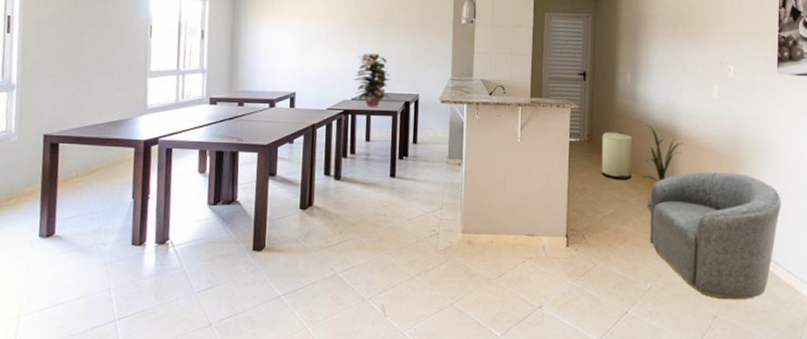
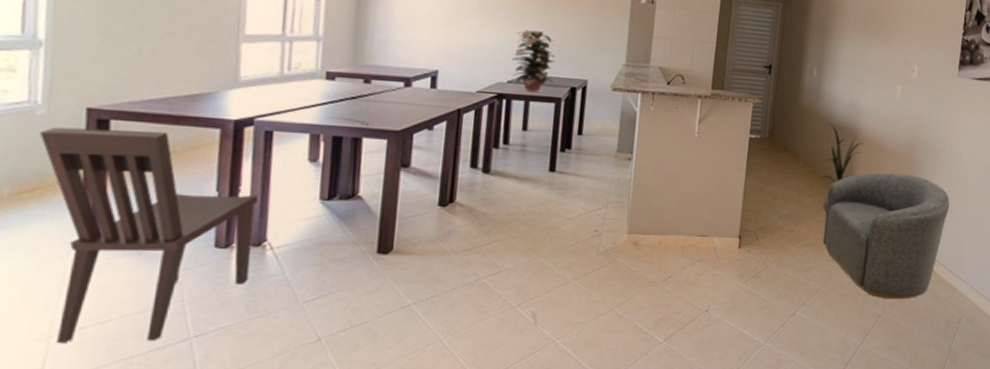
dining chair: none [13,150,163,322] -> present [39,127,259,344]
pedal bin: present [601,132,633,180] -> none [780,129,814,179]

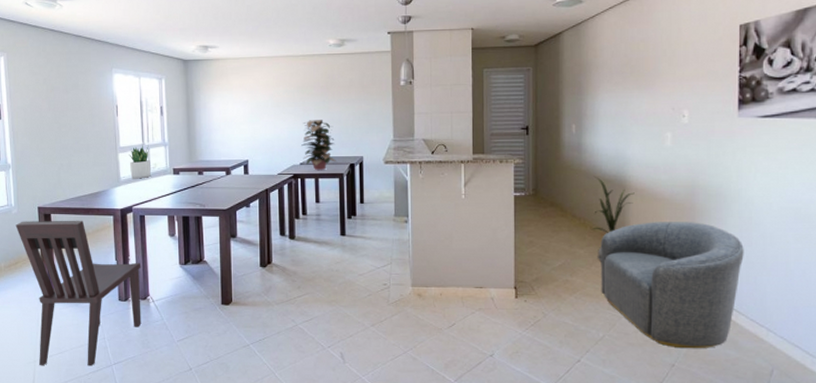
planter: none [257,36,292,83] -> present [129,145,151,180]

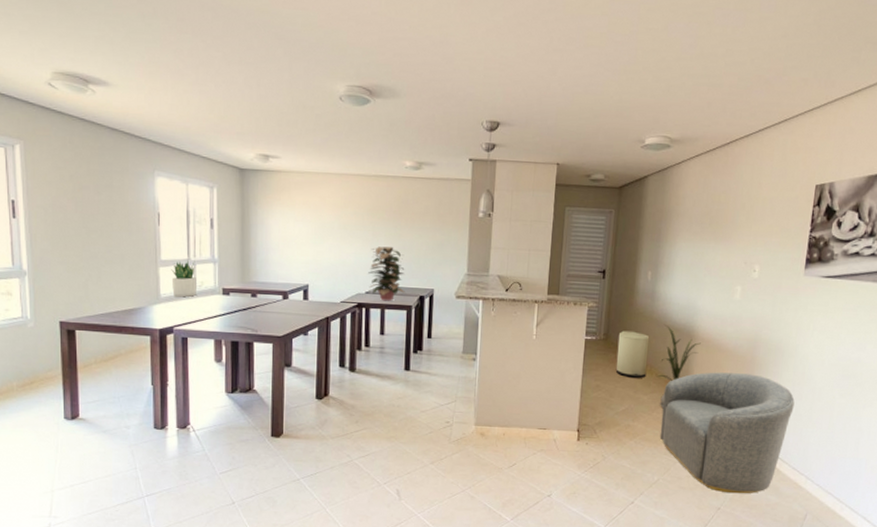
dining chair: present [15,220,142,366] -> none [31,336,182,497]
pedal bin: none [548,185,581,232] -> present [615,330,650,378]

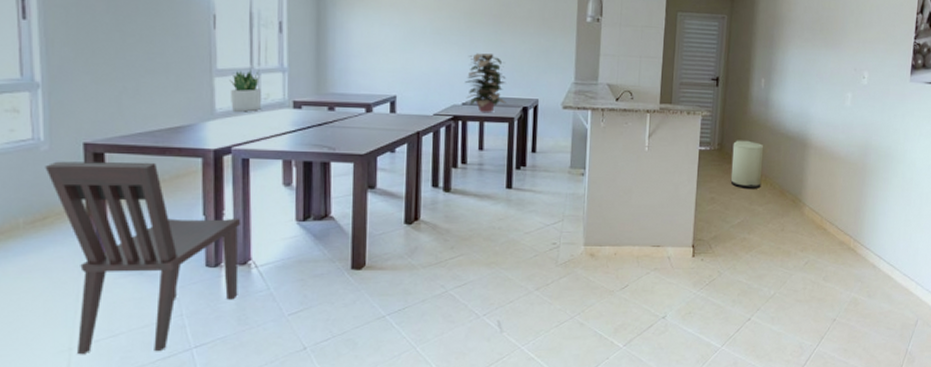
dining chair: none [31,336,182,497] -> present [45,161,241,355]
house plant: present [658,325,701,408] -> none [772,134,814,219]
armchair: present [659,372,795,494] -> none [775,180,904,304]

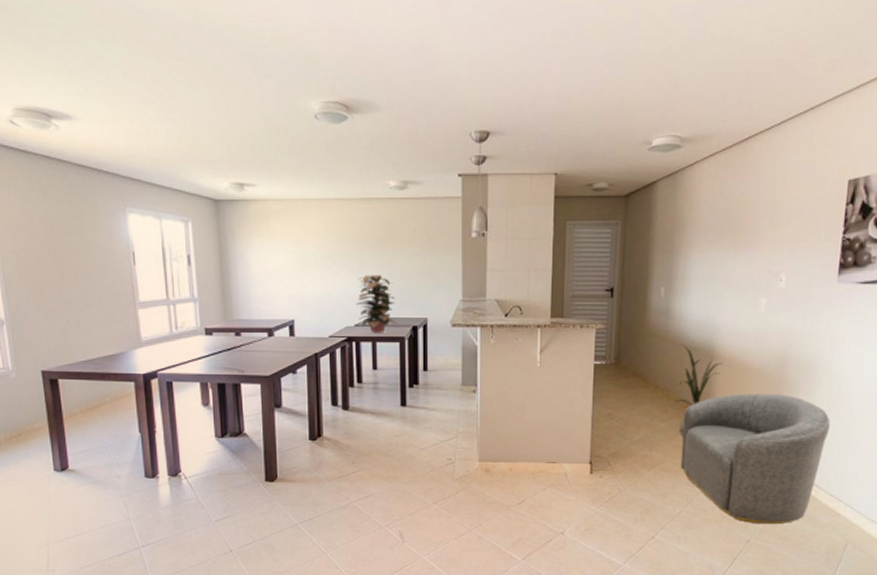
dining chair: present [45,161,241,355] -> none [15,386,173,550]
planter: present [230,69,261,113] -> none [151,300,178,341]
pedal bin: present [730,140,764,189] -> none [629,353,665,404]
house plant: none [772,134,814,219] -> present [676,345,723,435]
armchair: none [775,180,904,304] -> present [680,394,830,525]

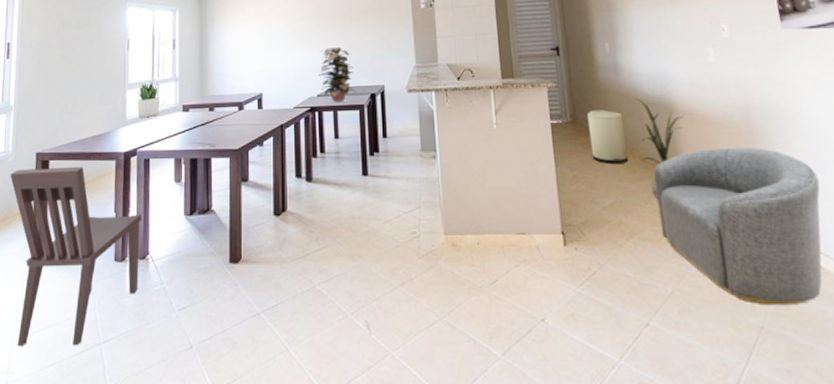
dining chair: none [15,386,173,550] -> present [10,166,142,347]
planter: none [151,300,178,341] -> present [137,80,159,120]
pedal bin: none [629,353,665,404] -> present [587,109,629,164]

